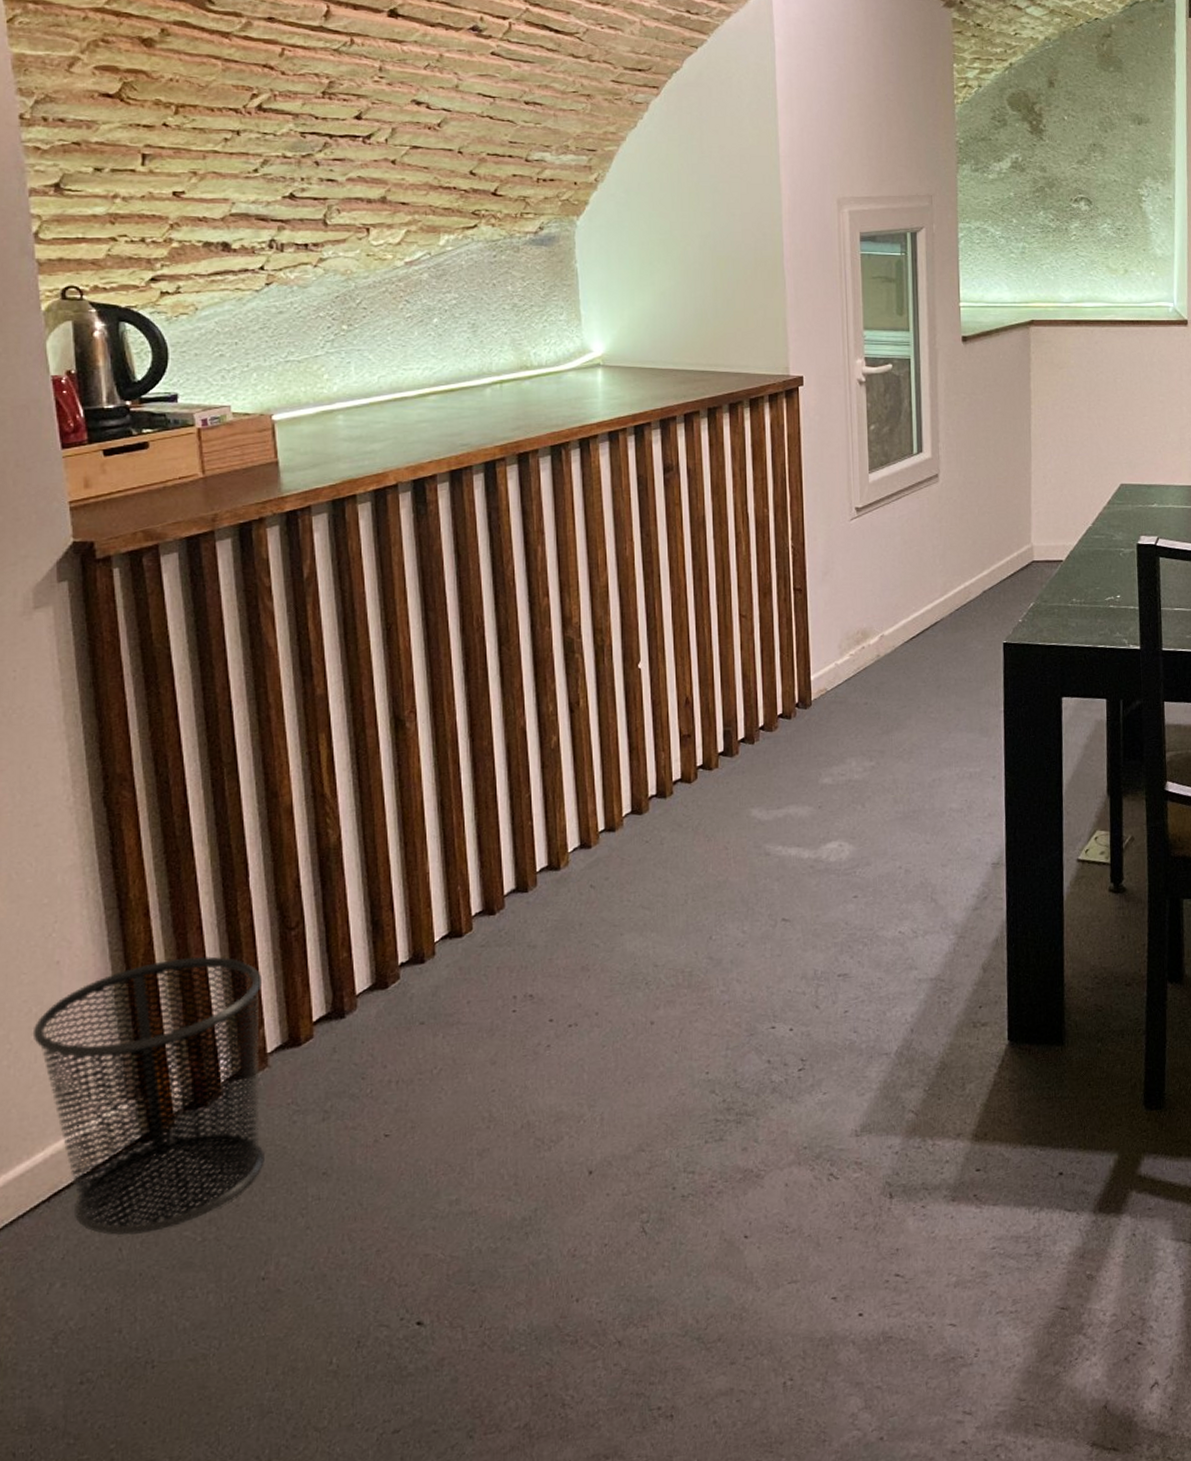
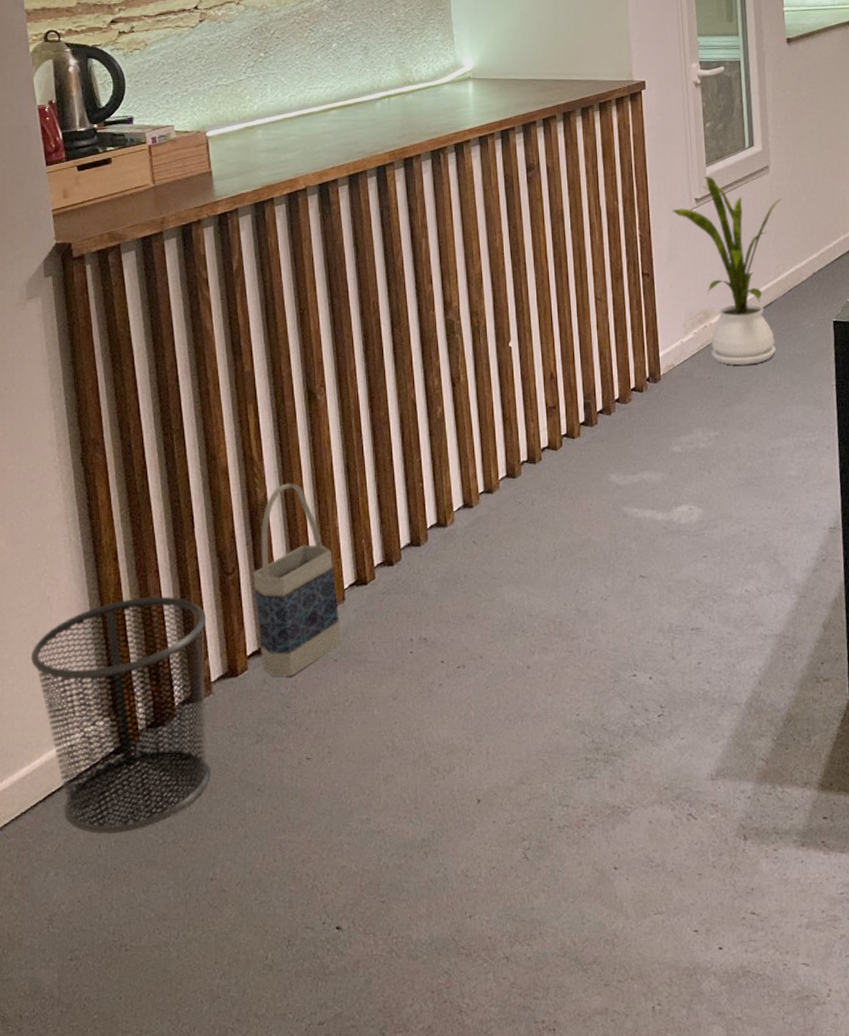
bag: none [322,823,431,1044] -> present [253,483,342,677]
house plant: none [829,484,951,690] -> present [672,177,781,366]

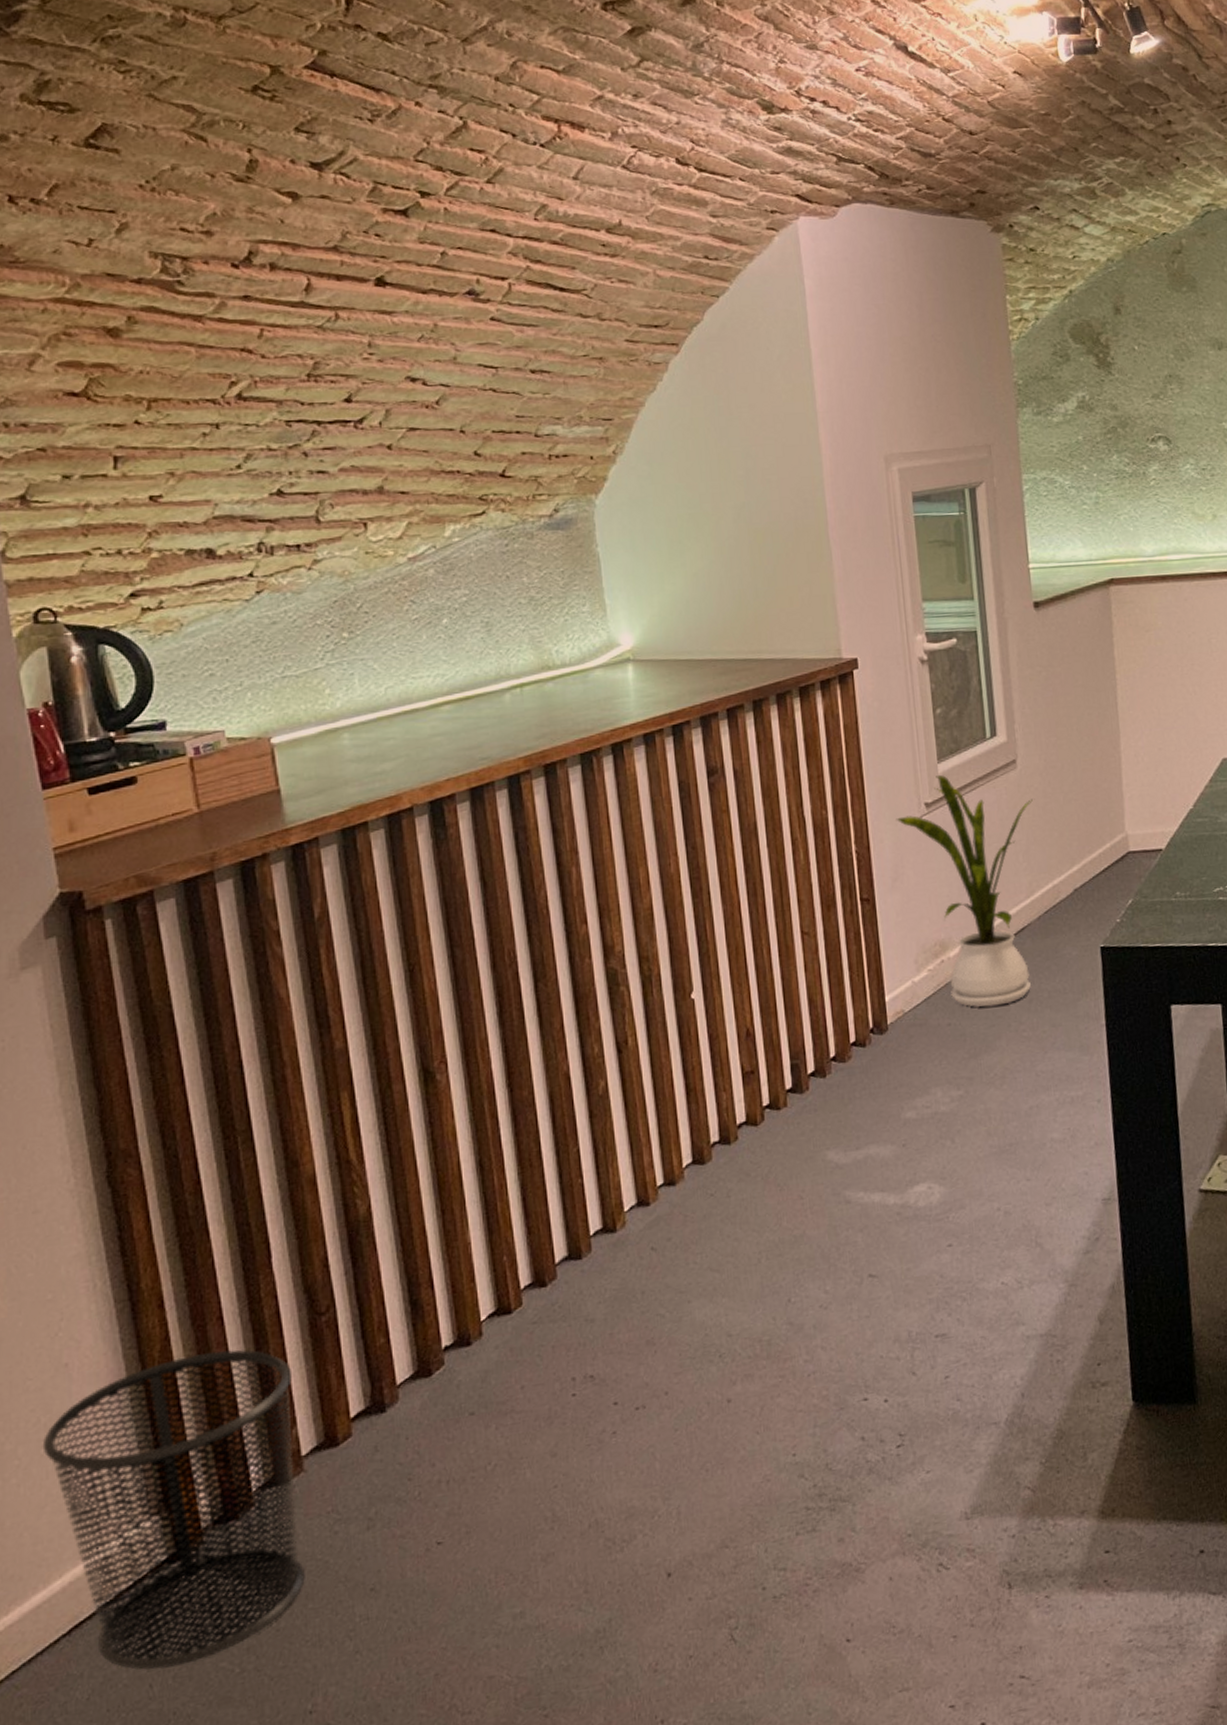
bag: present [253,483,342,677] -> none [356,1190,480,1442]

